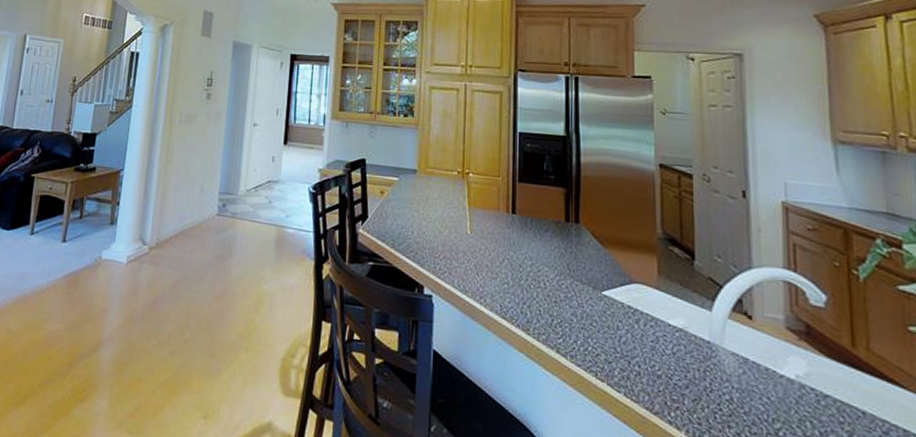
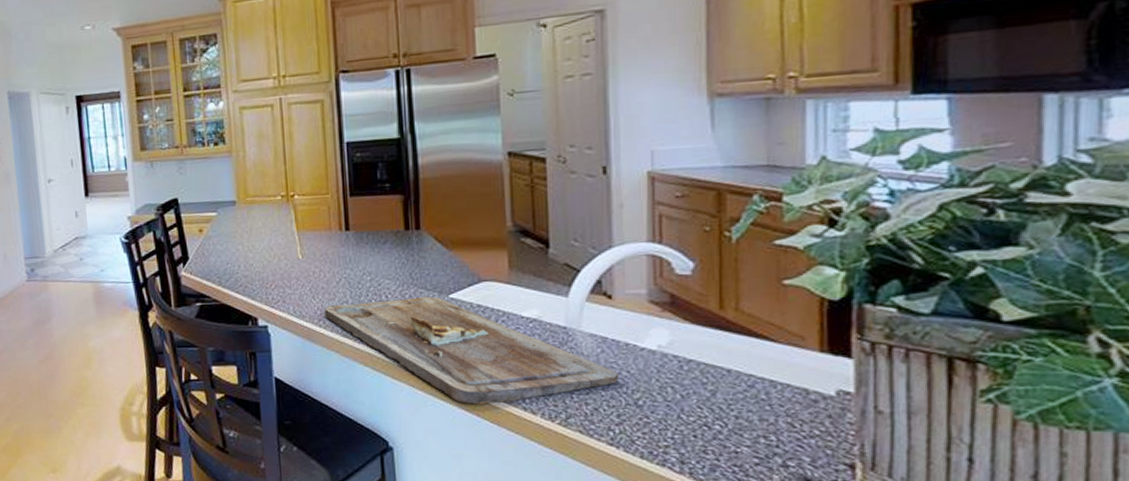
cutting board: none [486,283,760,413] -> present [324,296,619,405]

